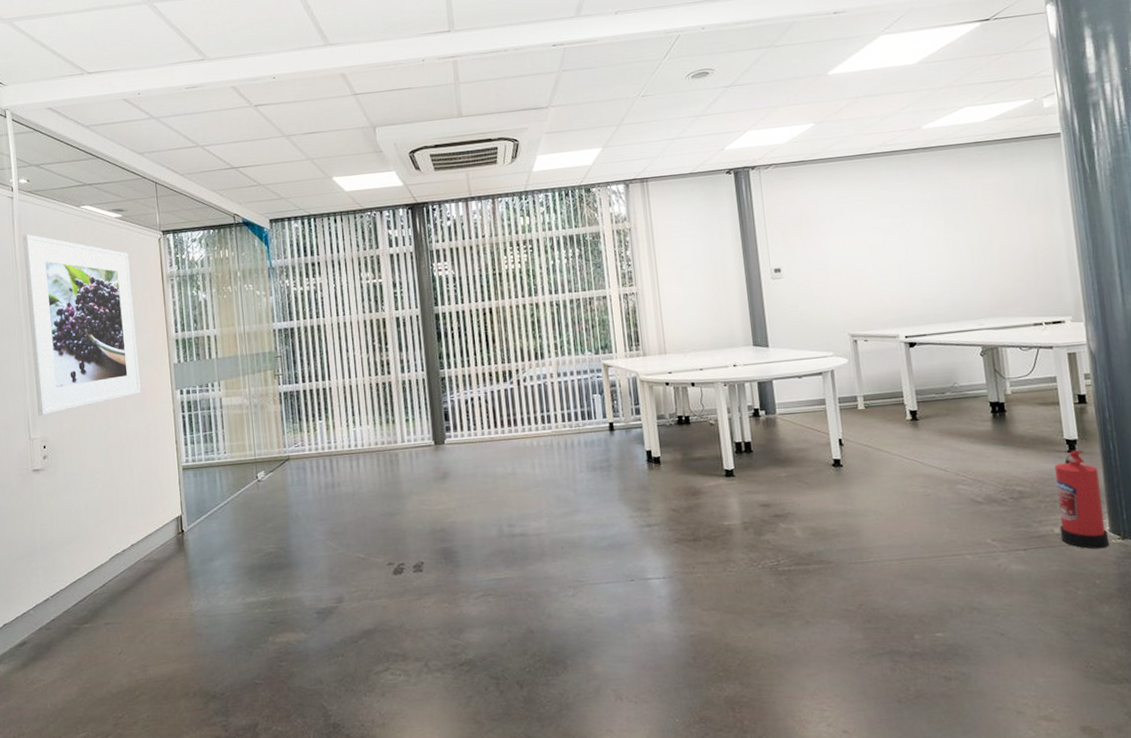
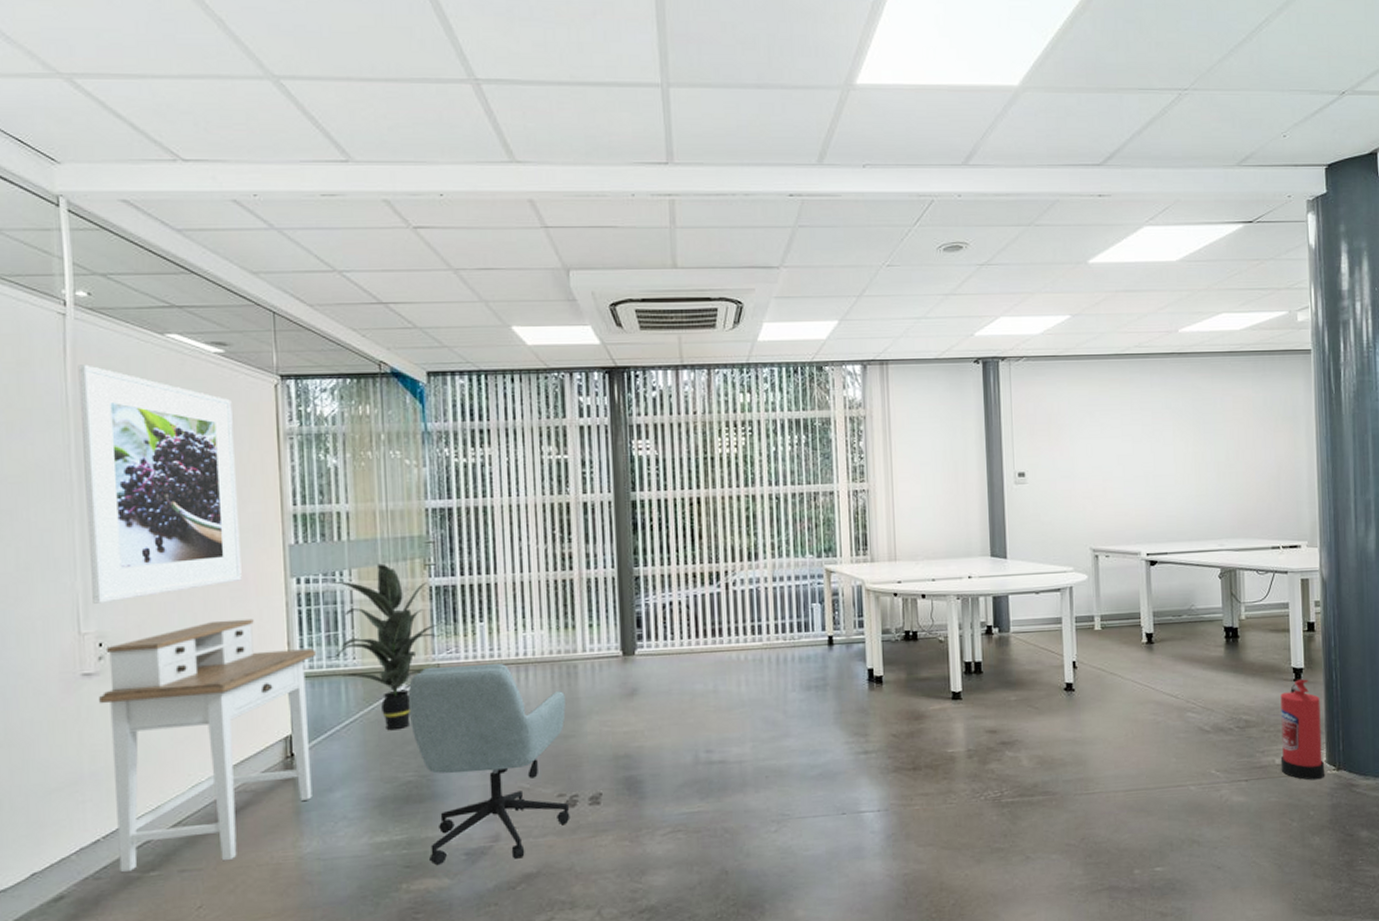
desk: none [44,423,199,624] -> present [98,618,317,872]
indoor plant: none [203,375,288,511] -> present [328,563,439,731]
office chair: none [267,453,399,622] -> present [408,663,570,866]

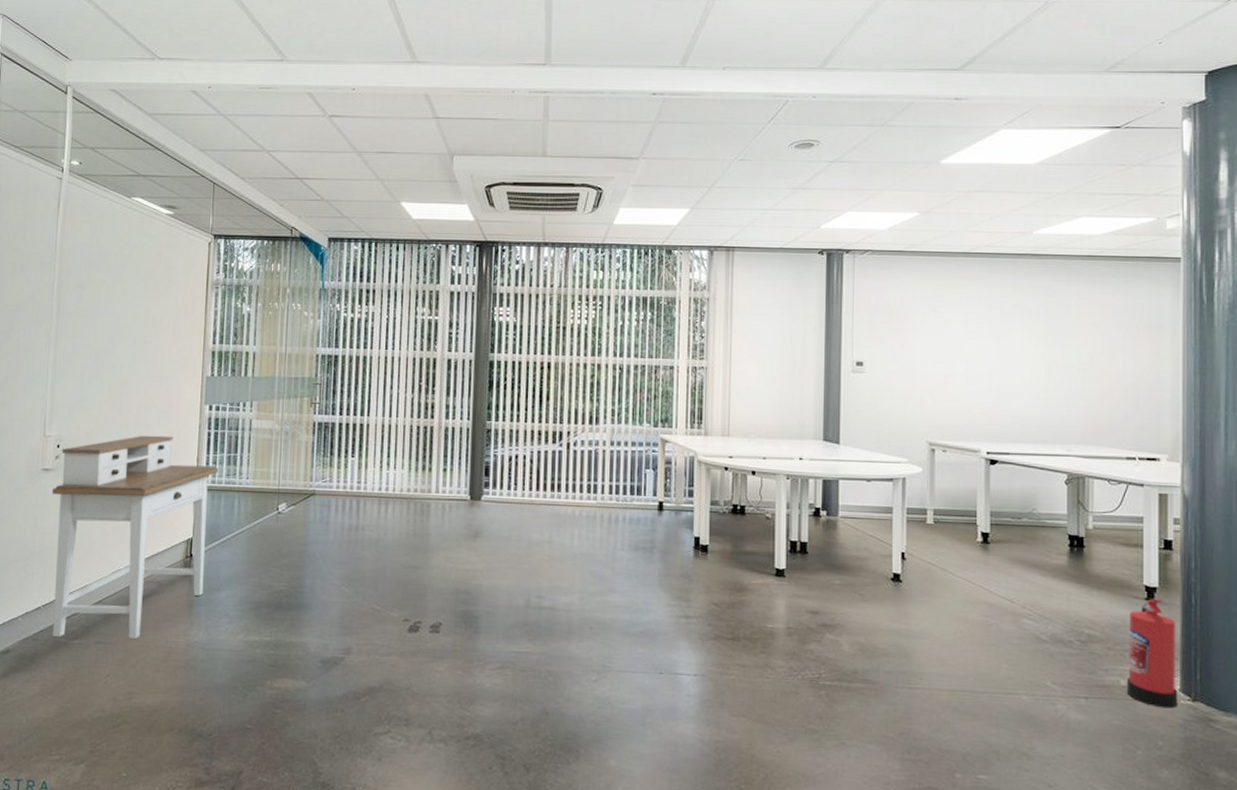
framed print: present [78,364,242,604] -> none [56,219,175,413]
indoor plant: present [328,563,439,731] -> none [233,399,318,544]
office chair: present [408,663,570,866] -> none [286,492,417,672]

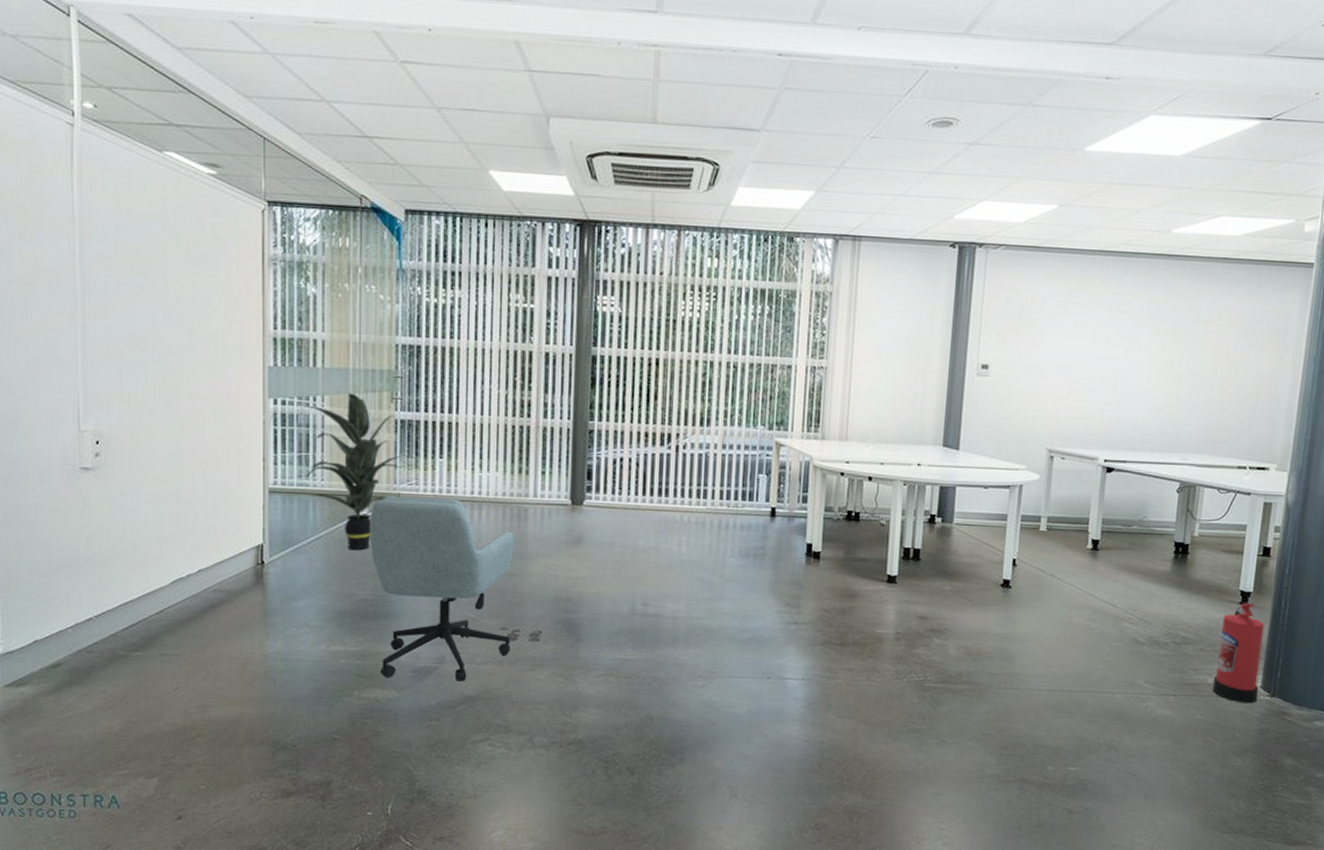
desk: present [51,435,219,639] -> none [94,431,289,651]
indoor plant: none [233,399,318,544] -> present [302,393,402,551]
office chair: none [286,492,417,672] -> present [369,495,514,681]

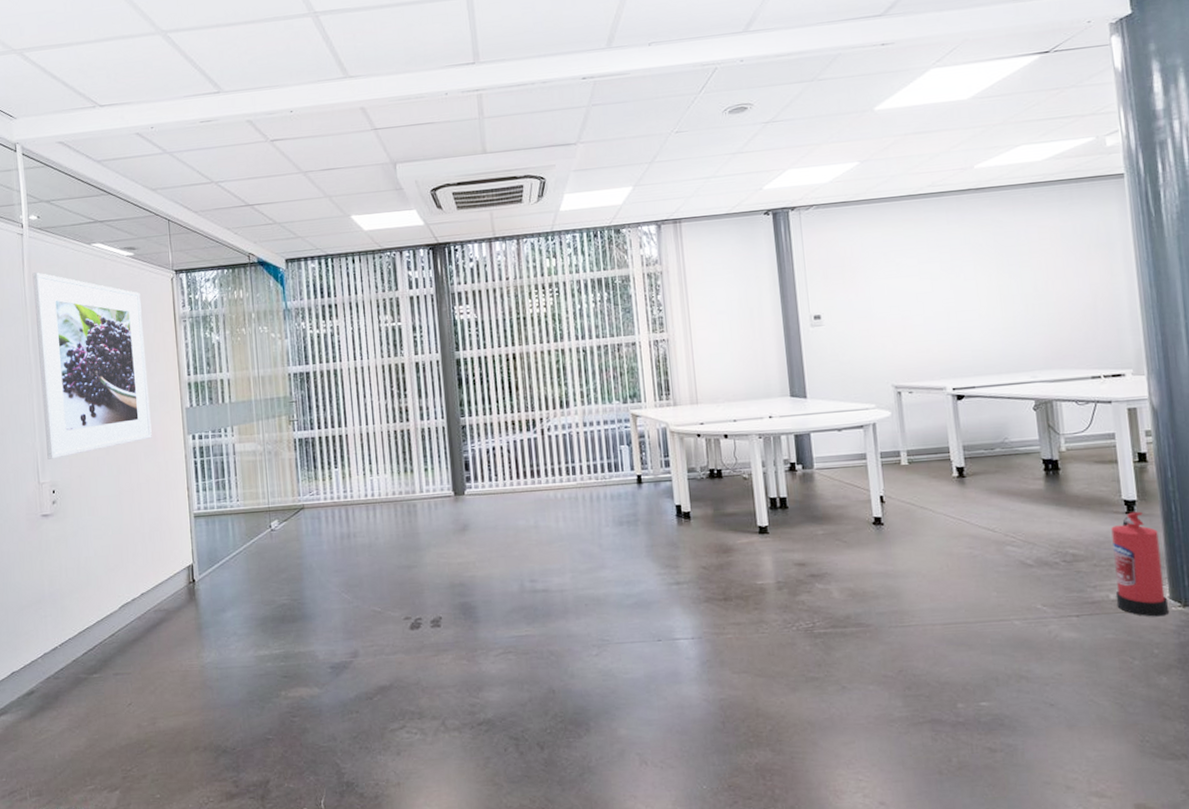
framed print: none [83,175,224,405] -> present [32,272,152,459]
indoor plant: present [302,393,402,551] -> none [216,421,303,561]
office chair: present [369,495,514,681] -> none [280,503,416,677]

